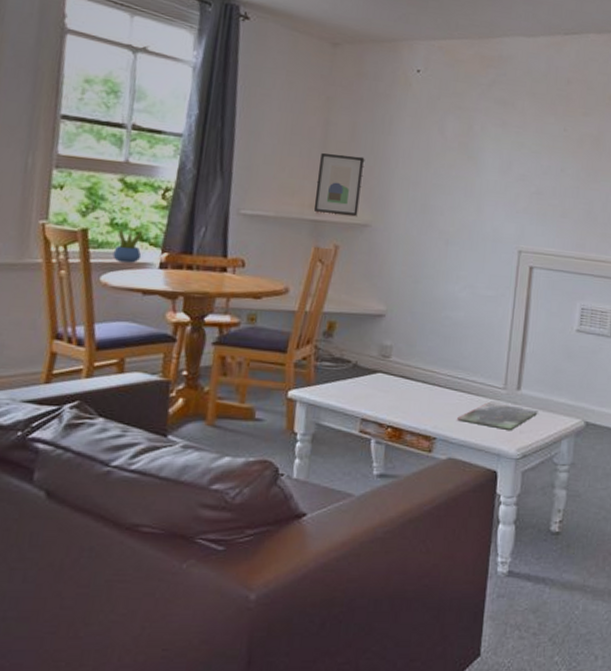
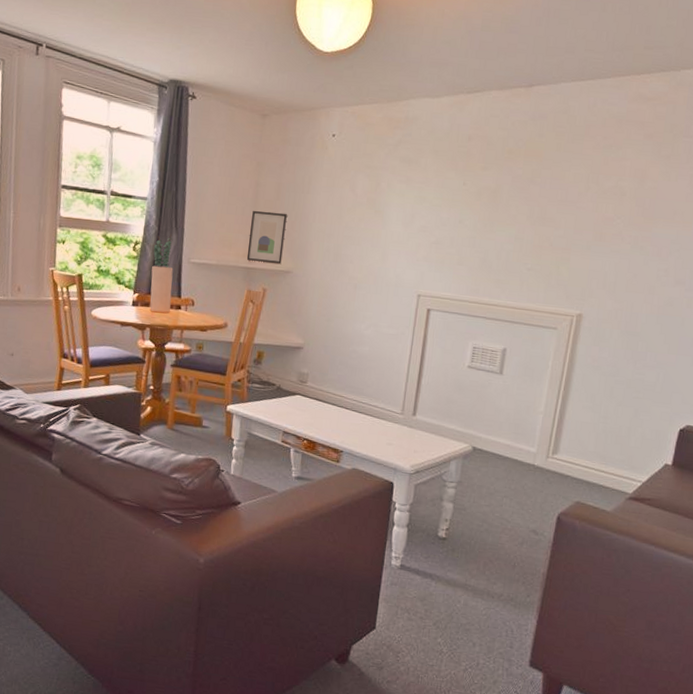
succulent plant: present [112,227,142,264] -> none [100,273,120,302]
vase: none [184,179,217,279] -> present [150,234,174,314]
magazine: present [457,401,538,430] -> none [361,424,431,449]

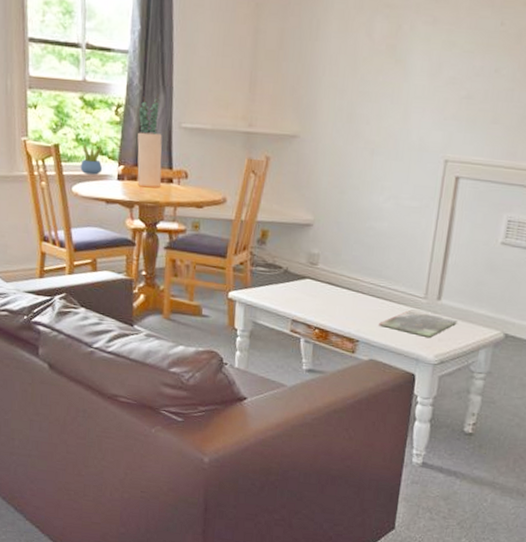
succulent plant: none [100,273,120,302] -> present [80,142,103,176]
picture frame: present [247,211,288,264] -> none [246,64,293,127]
magazine: none [361,424,431,449] -> present [379,309,458,338]

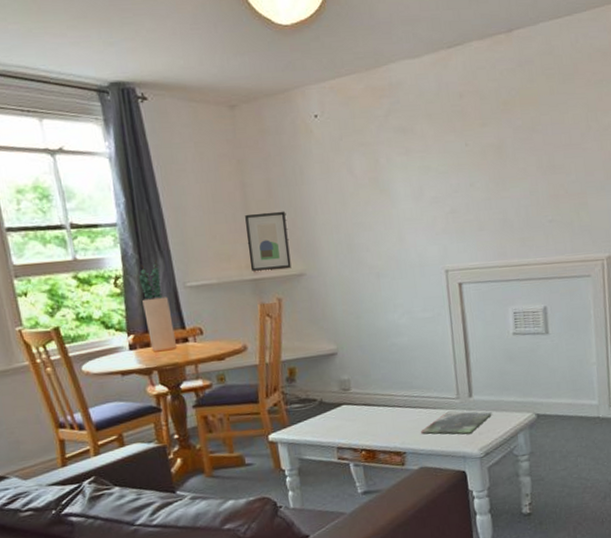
succulent plant: present [80,142,103,176] -> none [85,318,112,352]
picture frame: none [246,64,293,127] -> present [245,212,292,271]

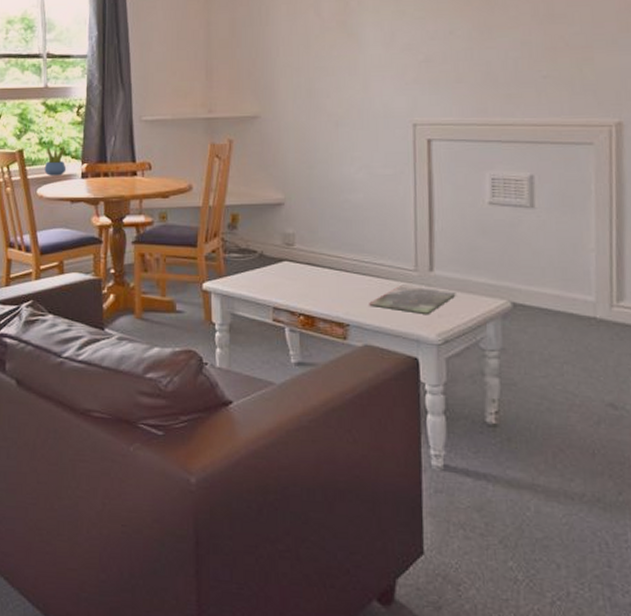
succulent plant: none [85,318,112,352] -> present [44,144,67,177]
vase: present [139,259,178,353] -> none [99,91,126,184]
picture frame: present [245,212,292,271] -> none [205,51,247,111]

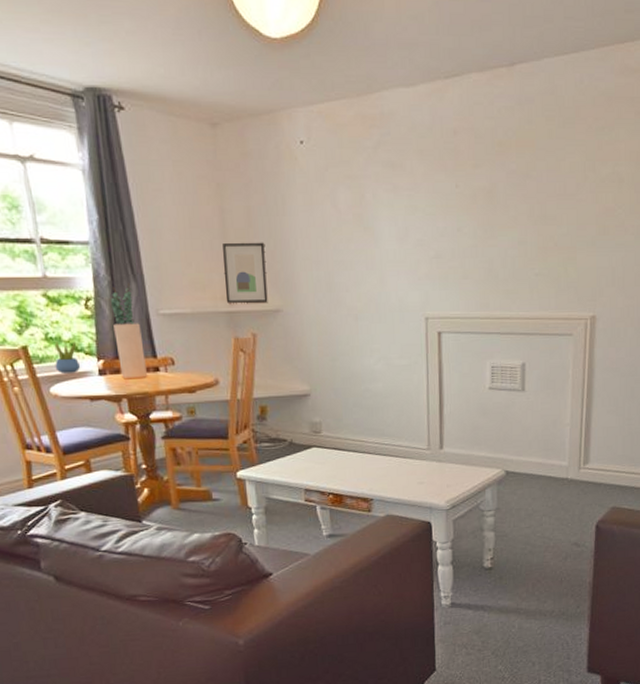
vase: none [99,91,126,184] -> present [111,283,148,381]
picture frame: none [205,51,247,111] -> present [223,242,268,304]
magazine: present [369,284,456,314] -> none [389,462,462,486]

